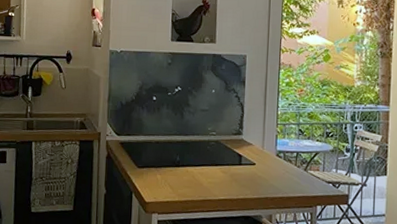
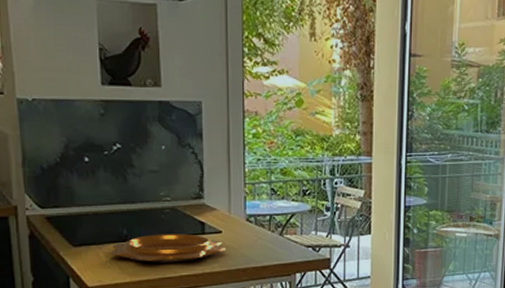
decorative bowl: none [165,162,258,188] -> present [109,234,225,263]

